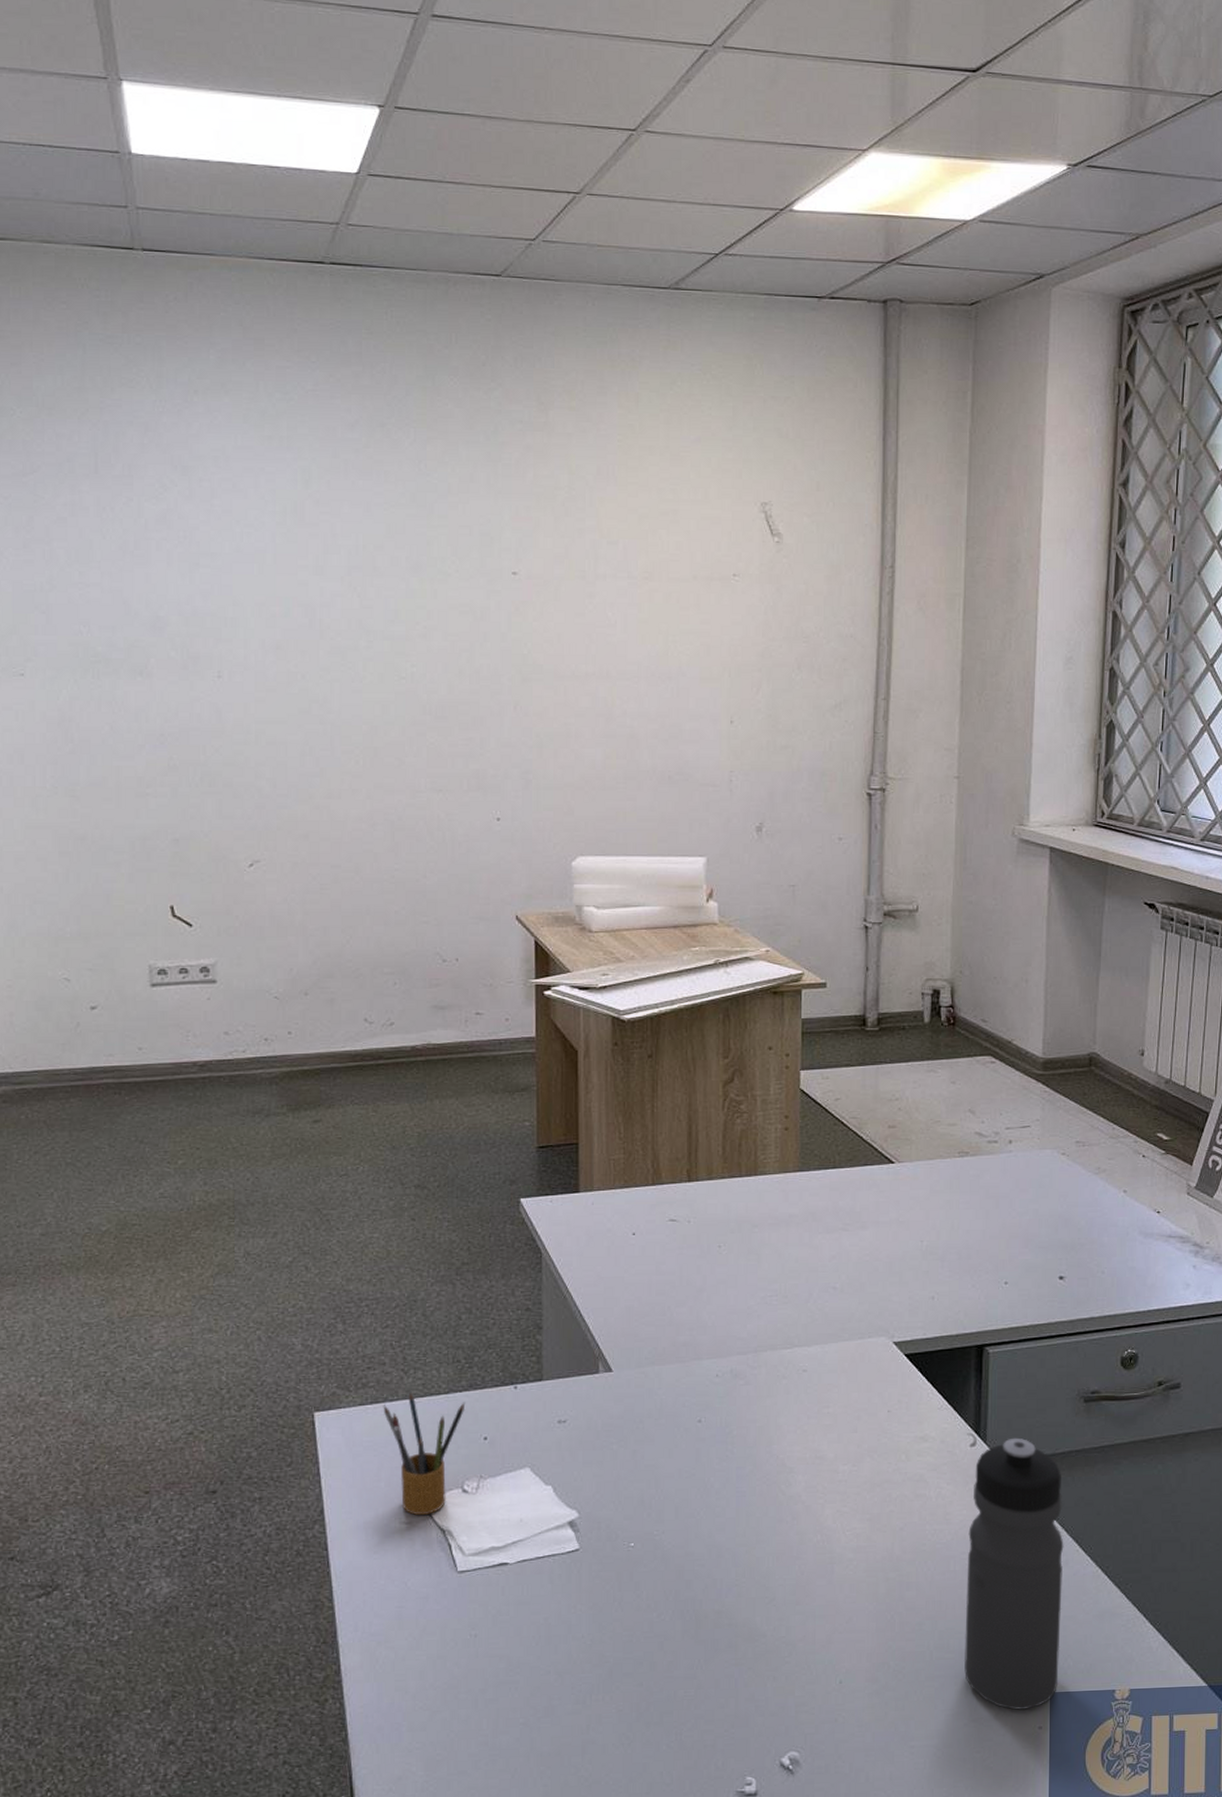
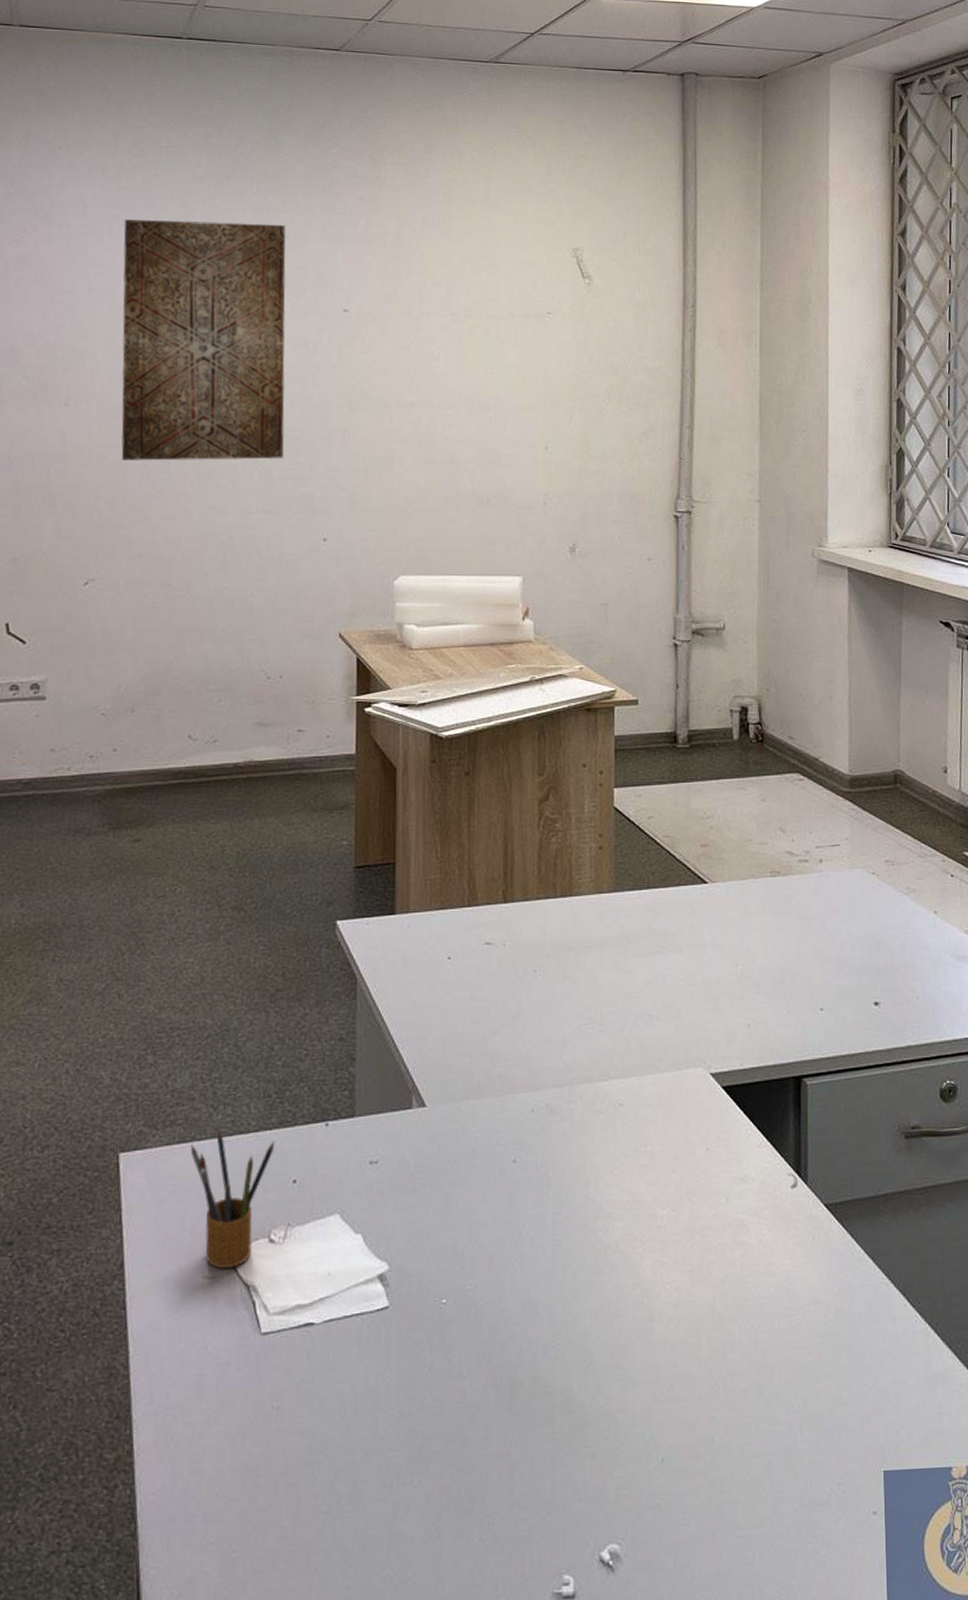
wall art: none [270,473,453,738] -> present [121,220,287,462]
water bottle: present [964,1437,1064,1711] -> none [791,1178,892,1493]

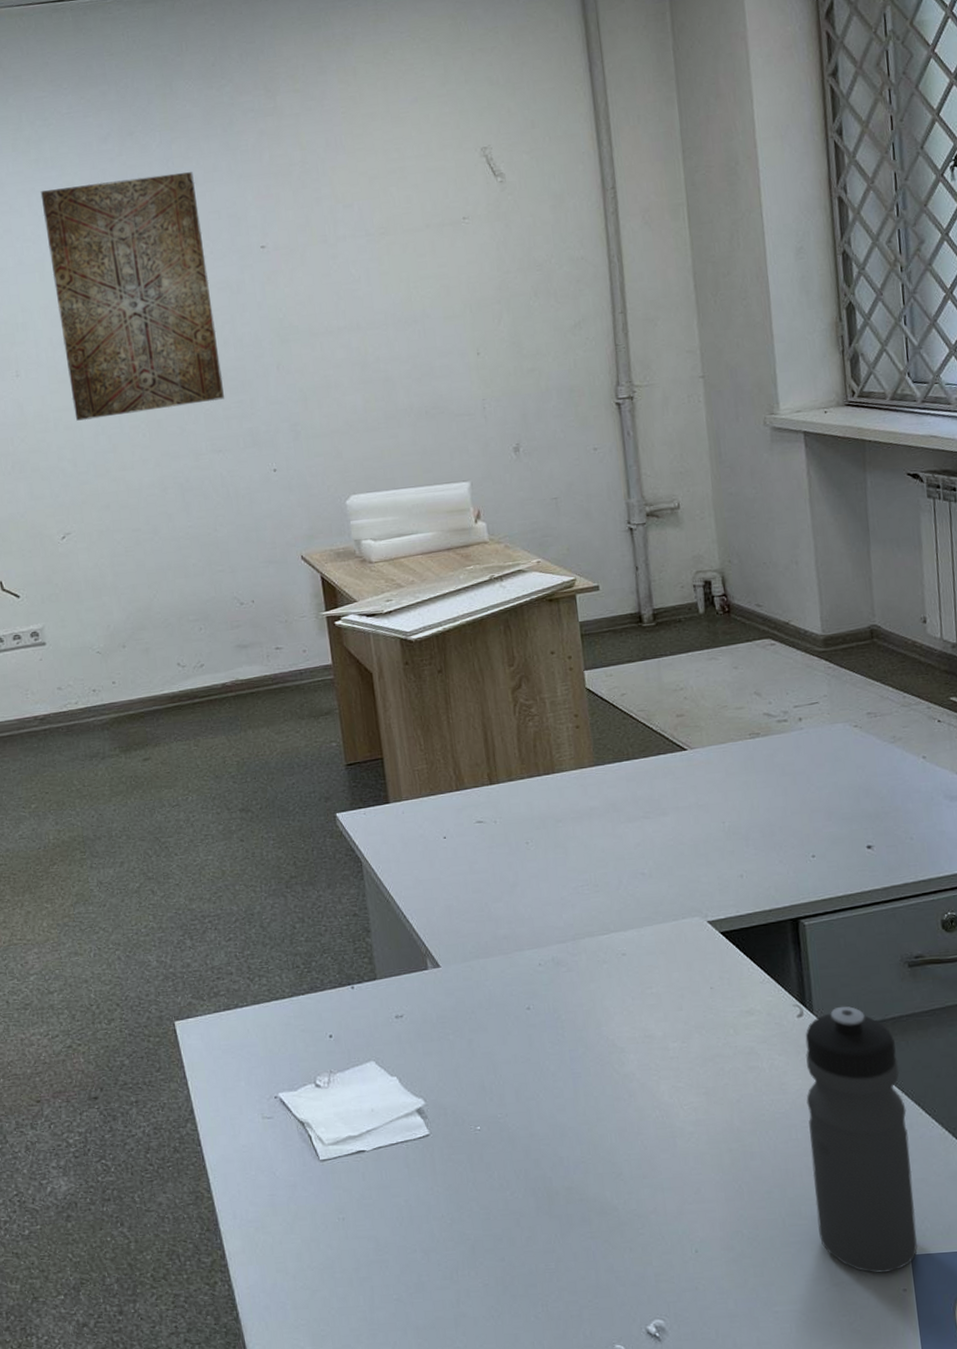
pencil box: present [190,1129,275,1269] -> none [235,997,309,1110]
water bottle: none [791,1178,892,1493] -> present [805,1006,918,1274]

